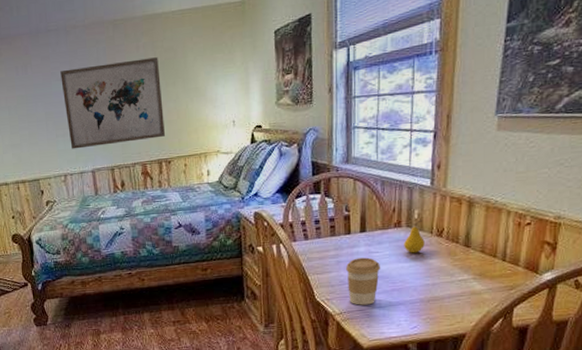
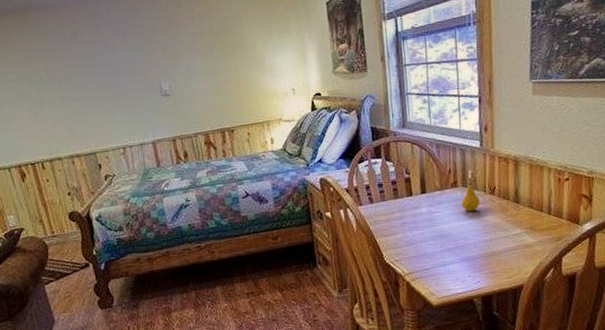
wall art: present [60,57,165,149] -> none [113,27,226,121]
coffee cup: present [346,257,381,305] -> none [411,217,443,265]

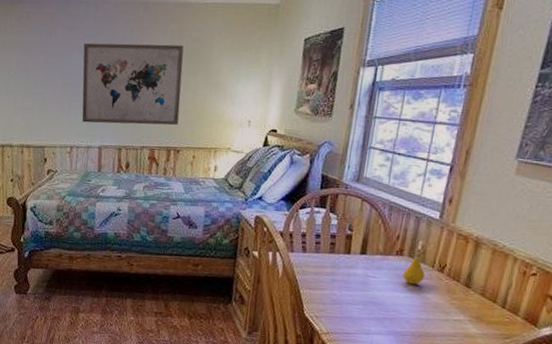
wall art: none [113,27,226,121] -> present [82,43,184,126]

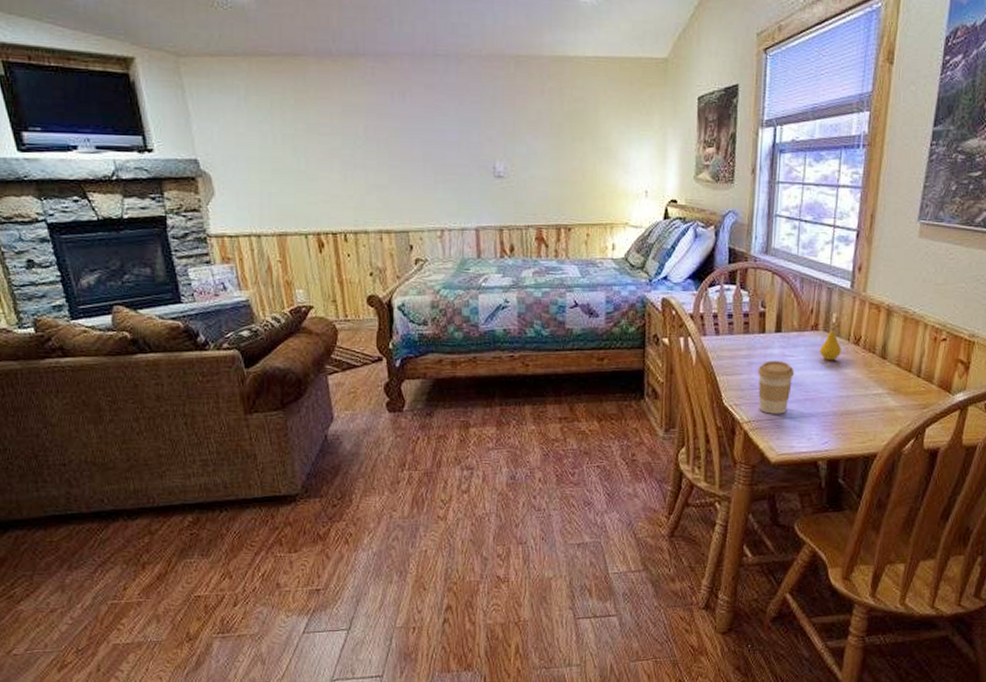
wall art: present [82,43,184,126] -> none [446,104,567,201]
coffee cup: none [338,279,376,330] -> present [758,360,795,414]

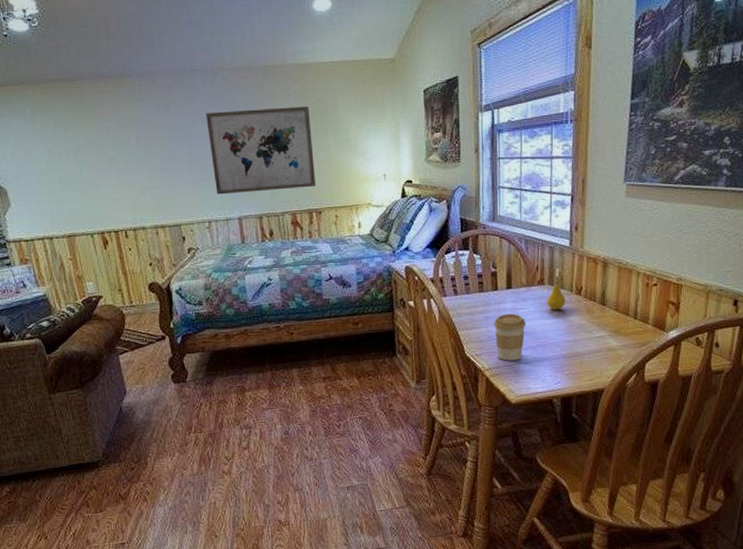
wall art: none [446,104,567,201] -> present [206,106,315,195]

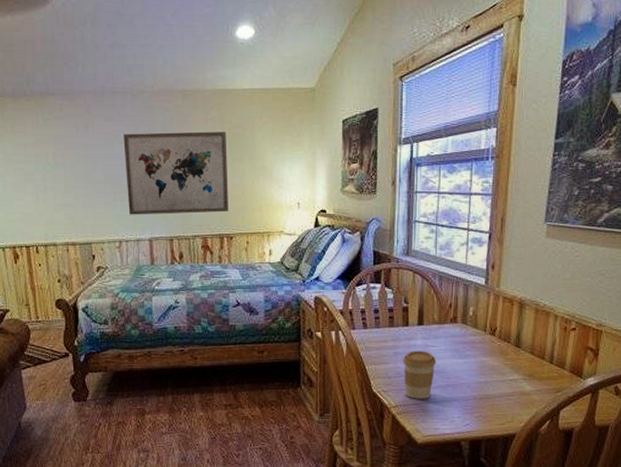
fruit: present [547,278,566,310] -> none [459,317,479,350]

